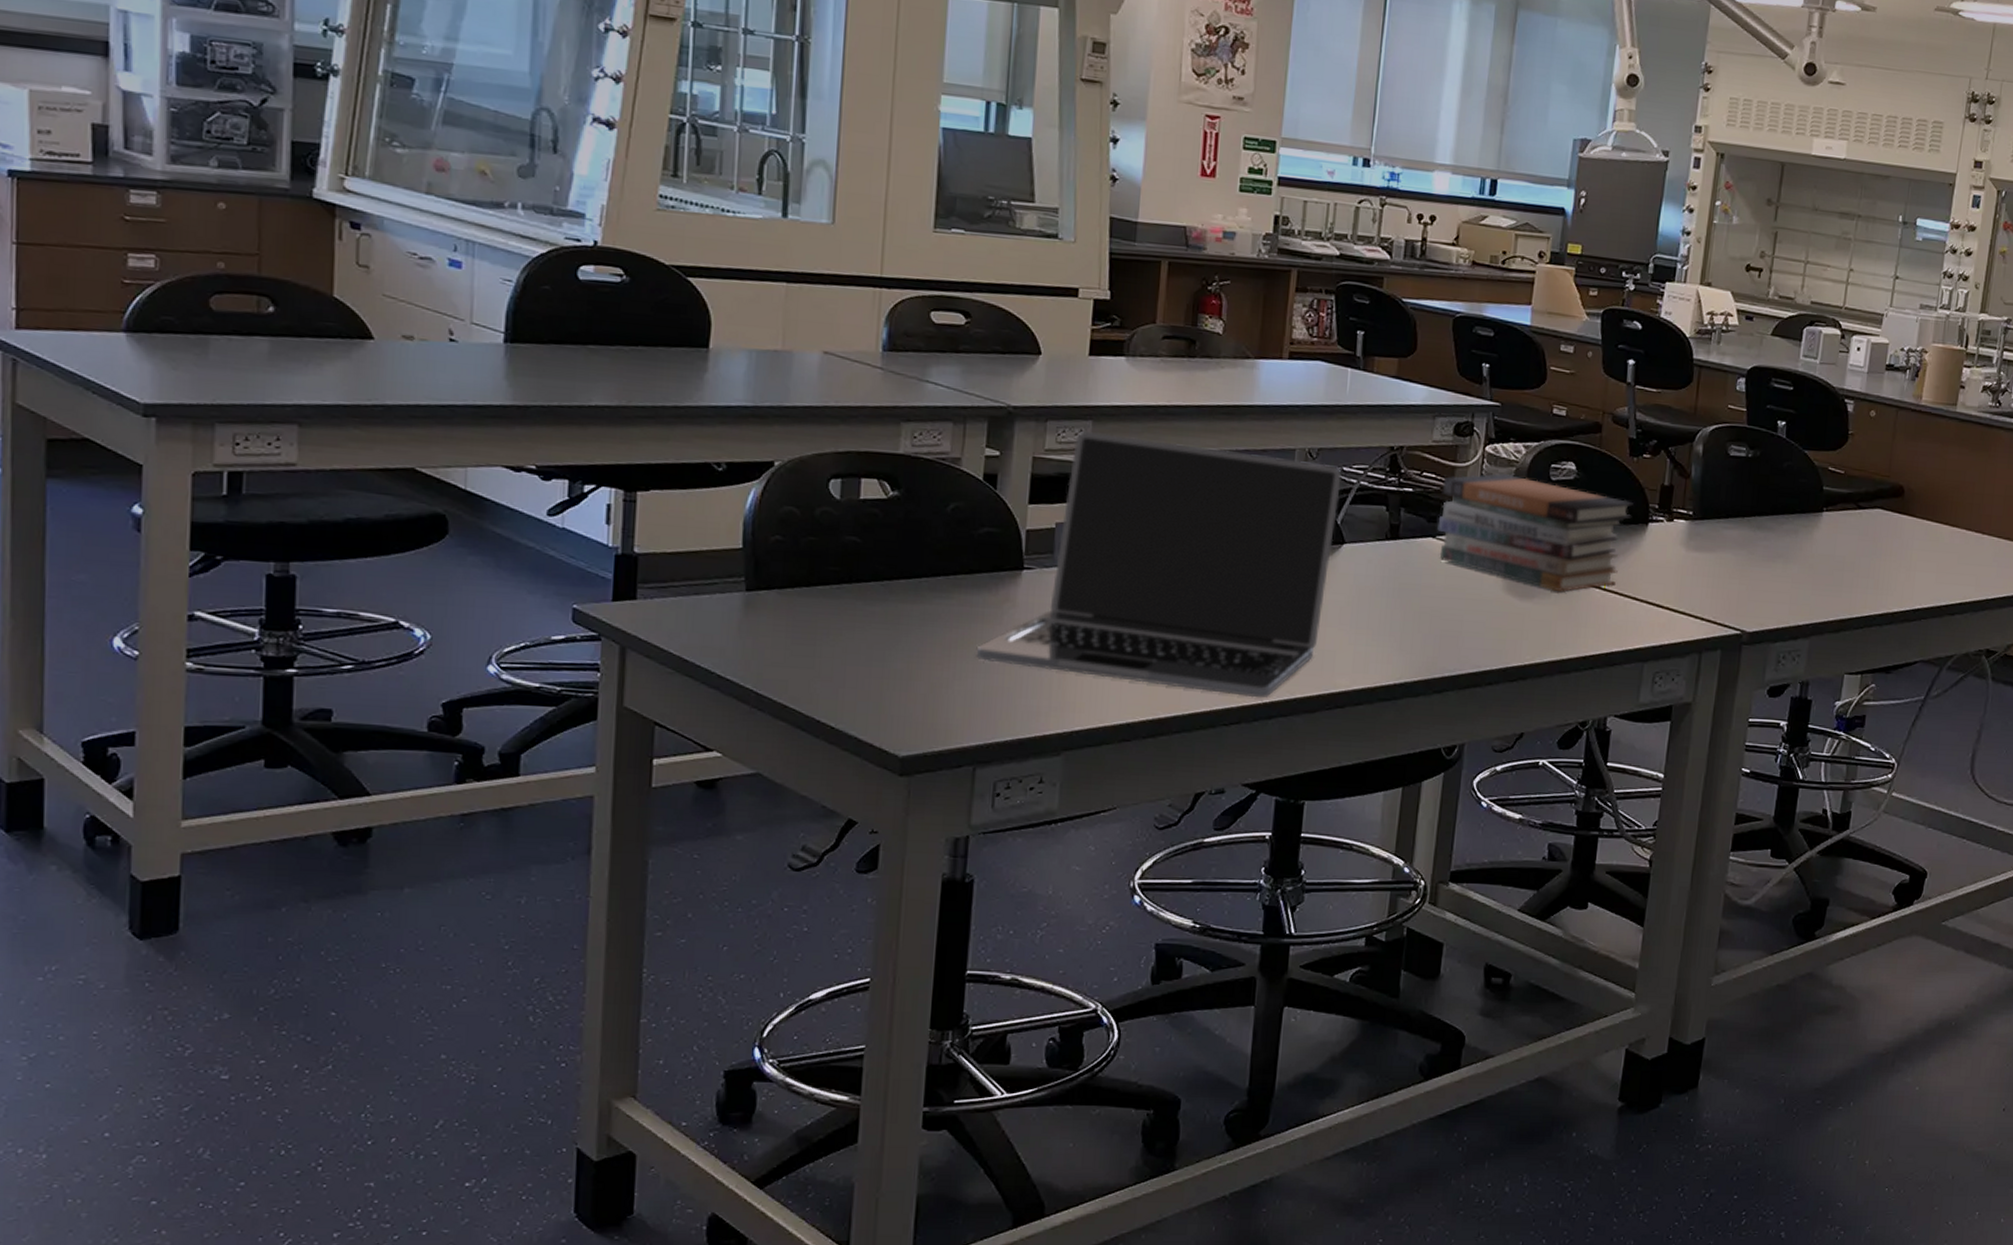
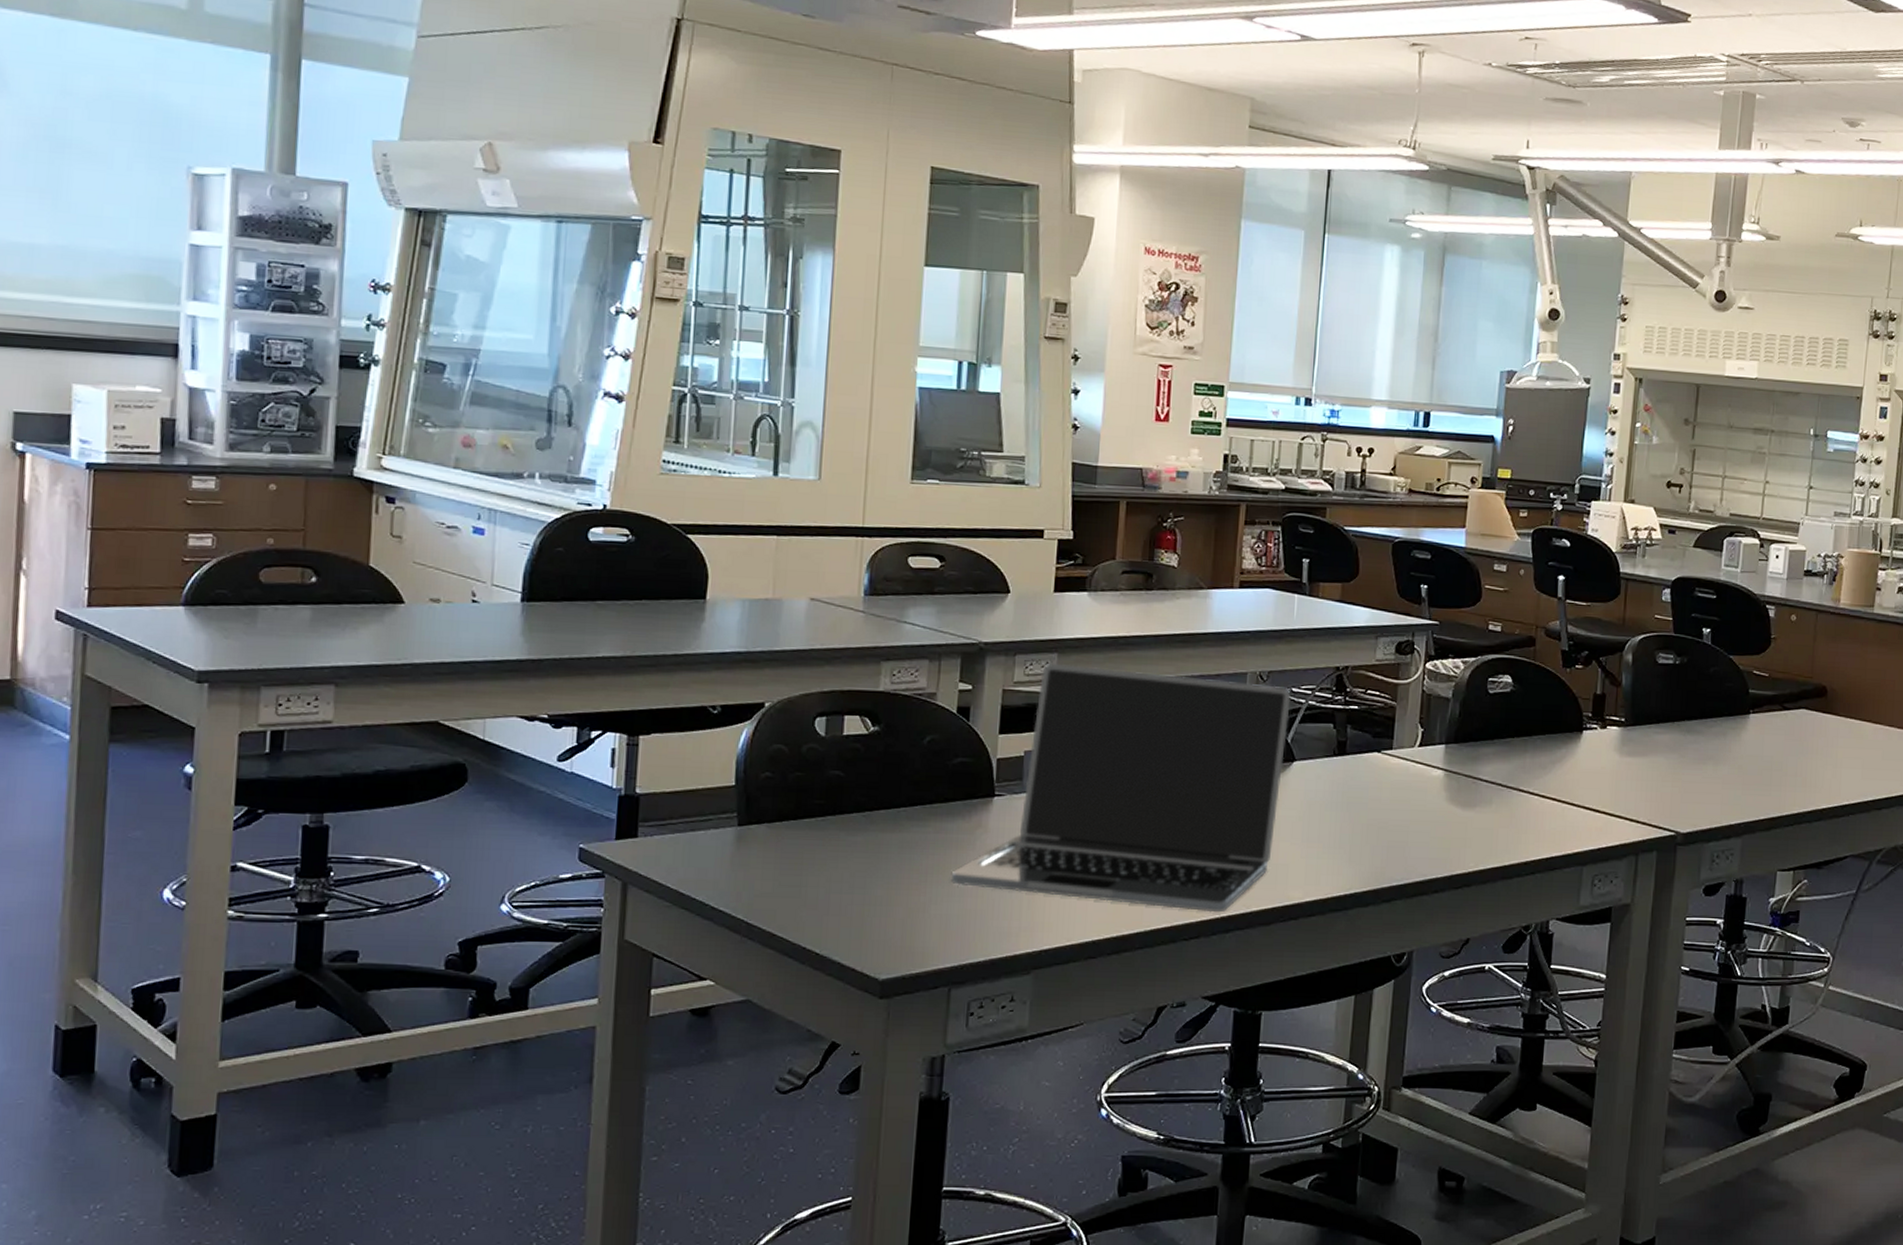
book stack: present [1437,474,1633,592] -> none [1382,689,1568,801]

